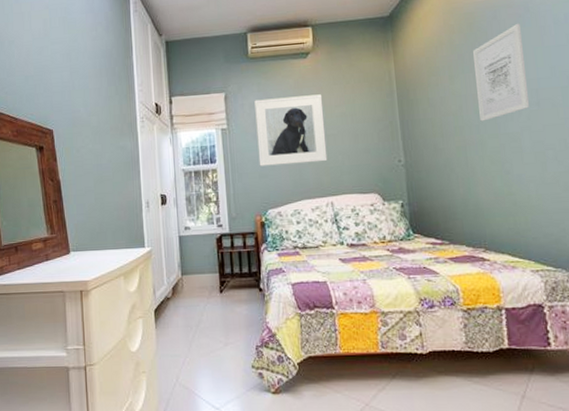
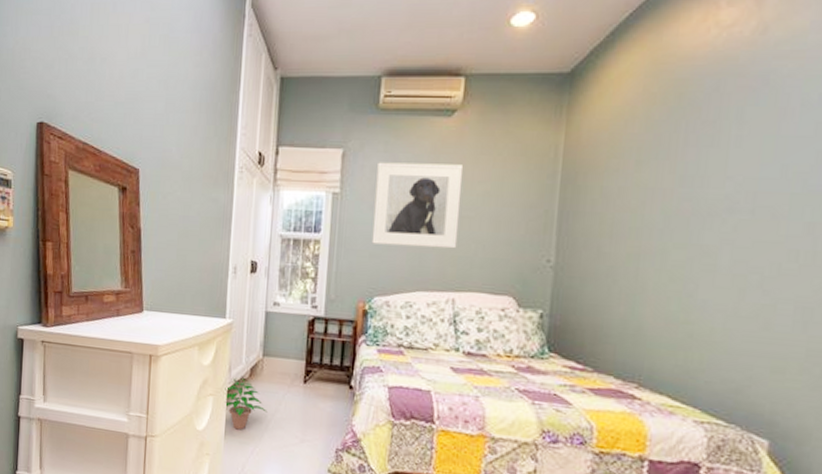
potted plant: none [152,298,192,345] -> present [224,377,267,430]
wall art: present [473,23,529,122] -> none [667,99,751,226]

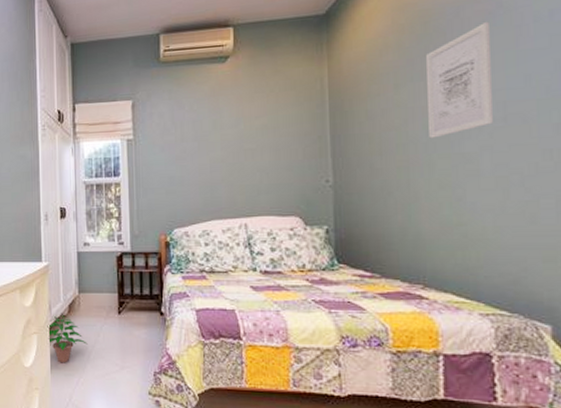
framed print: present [371,162,464,249] -> none [164,103,243,182]
wall art: none [667,99,751,226] -> present [426,21,493,139]

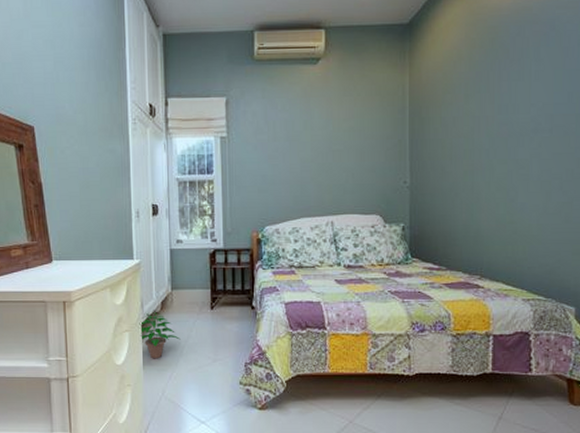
wall art: present [426,21,493,139] -> none [491,41,544,146]

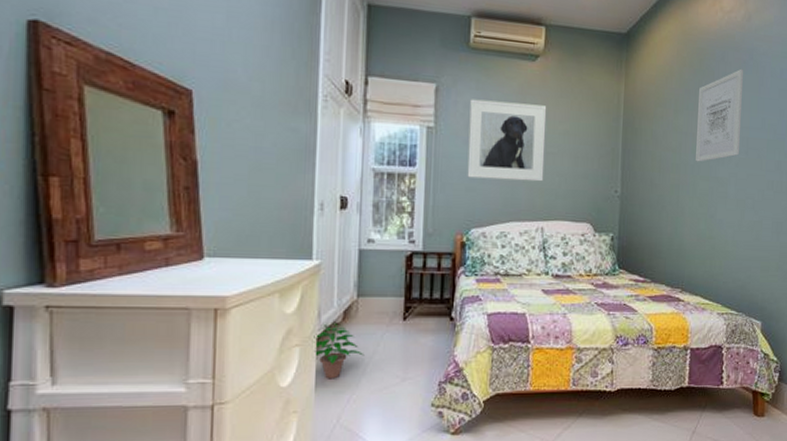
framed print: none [258,105,331,180] -> present [467,99,547,182]
wall art: none [491,41,544,146] -> present [696,68,743,162]

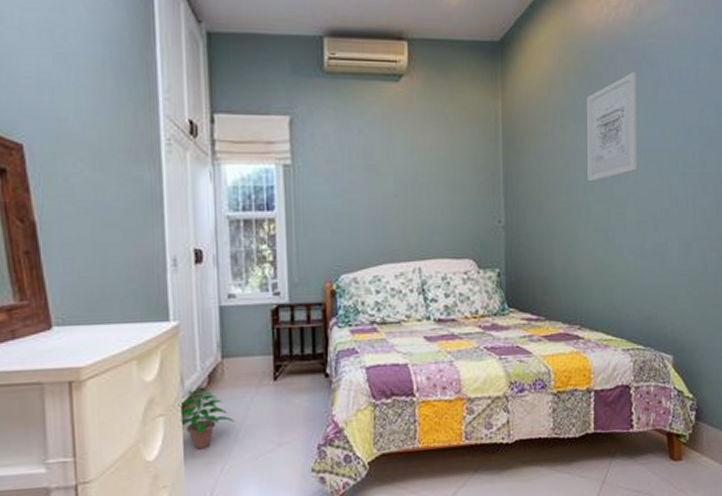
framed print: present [467,99,547,182] -> none [329,130,417,218]

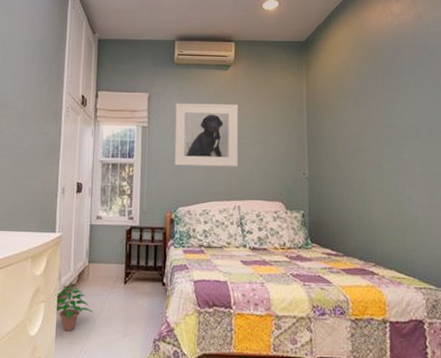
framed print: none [329,130,417,218] -> present [174,103,239,167]
wall art: present [587,71,636,182] -> none [376,61,422,146]

